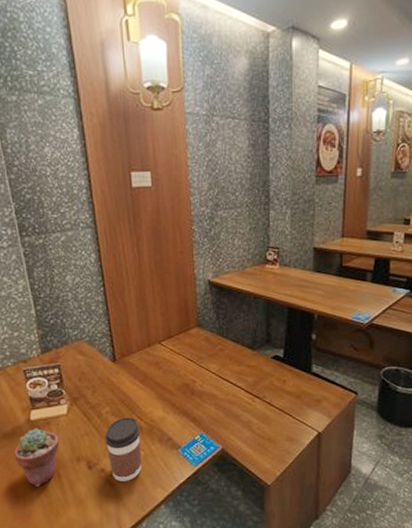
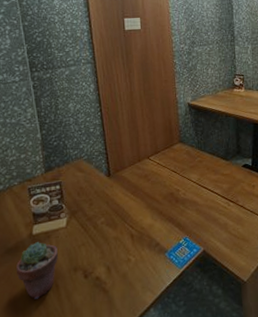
coffee cup: present [104,417,142,481] -> none [99,226,133,288]

